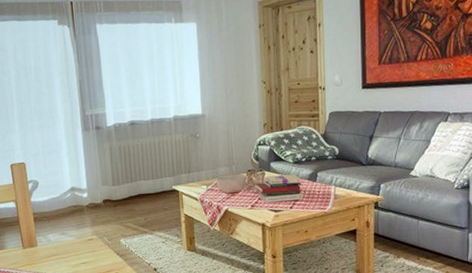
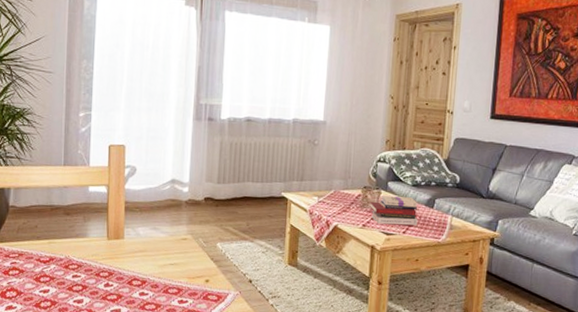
bowl: present [215,173,247,195] -> none [328,187,362,211]

